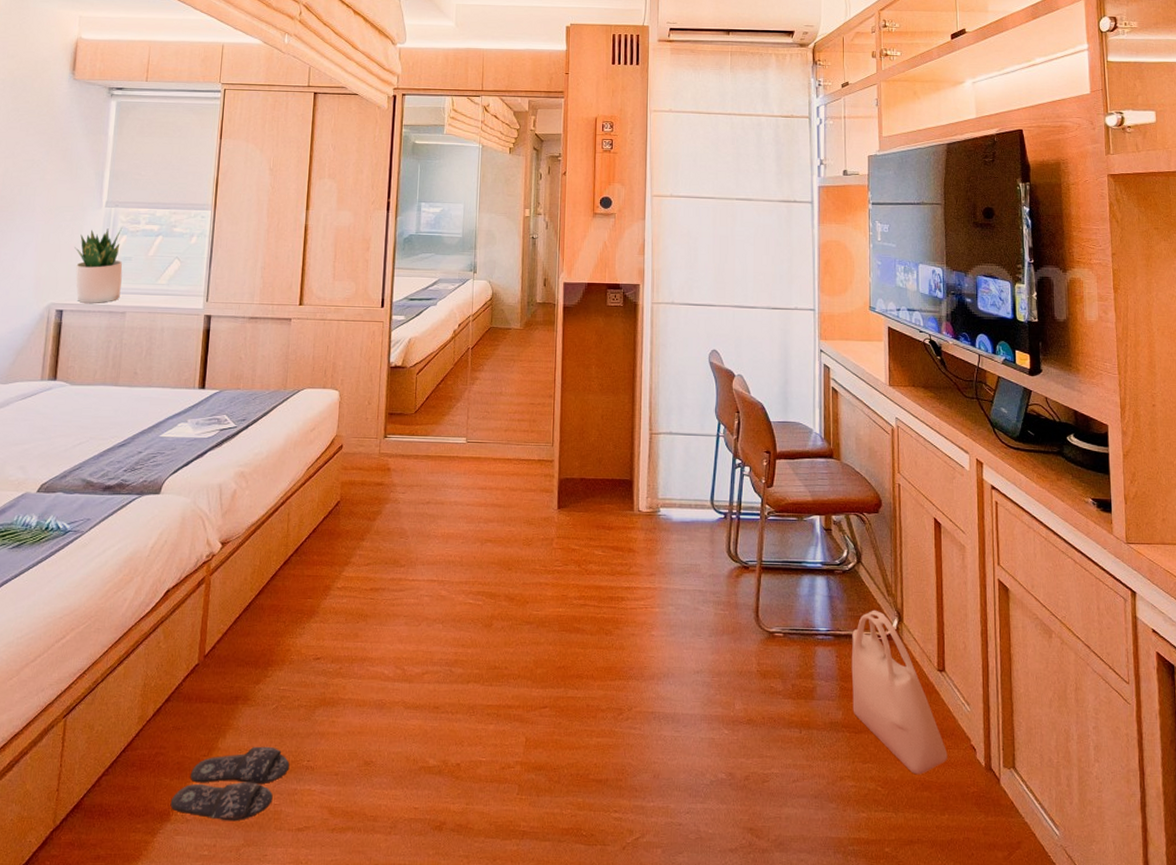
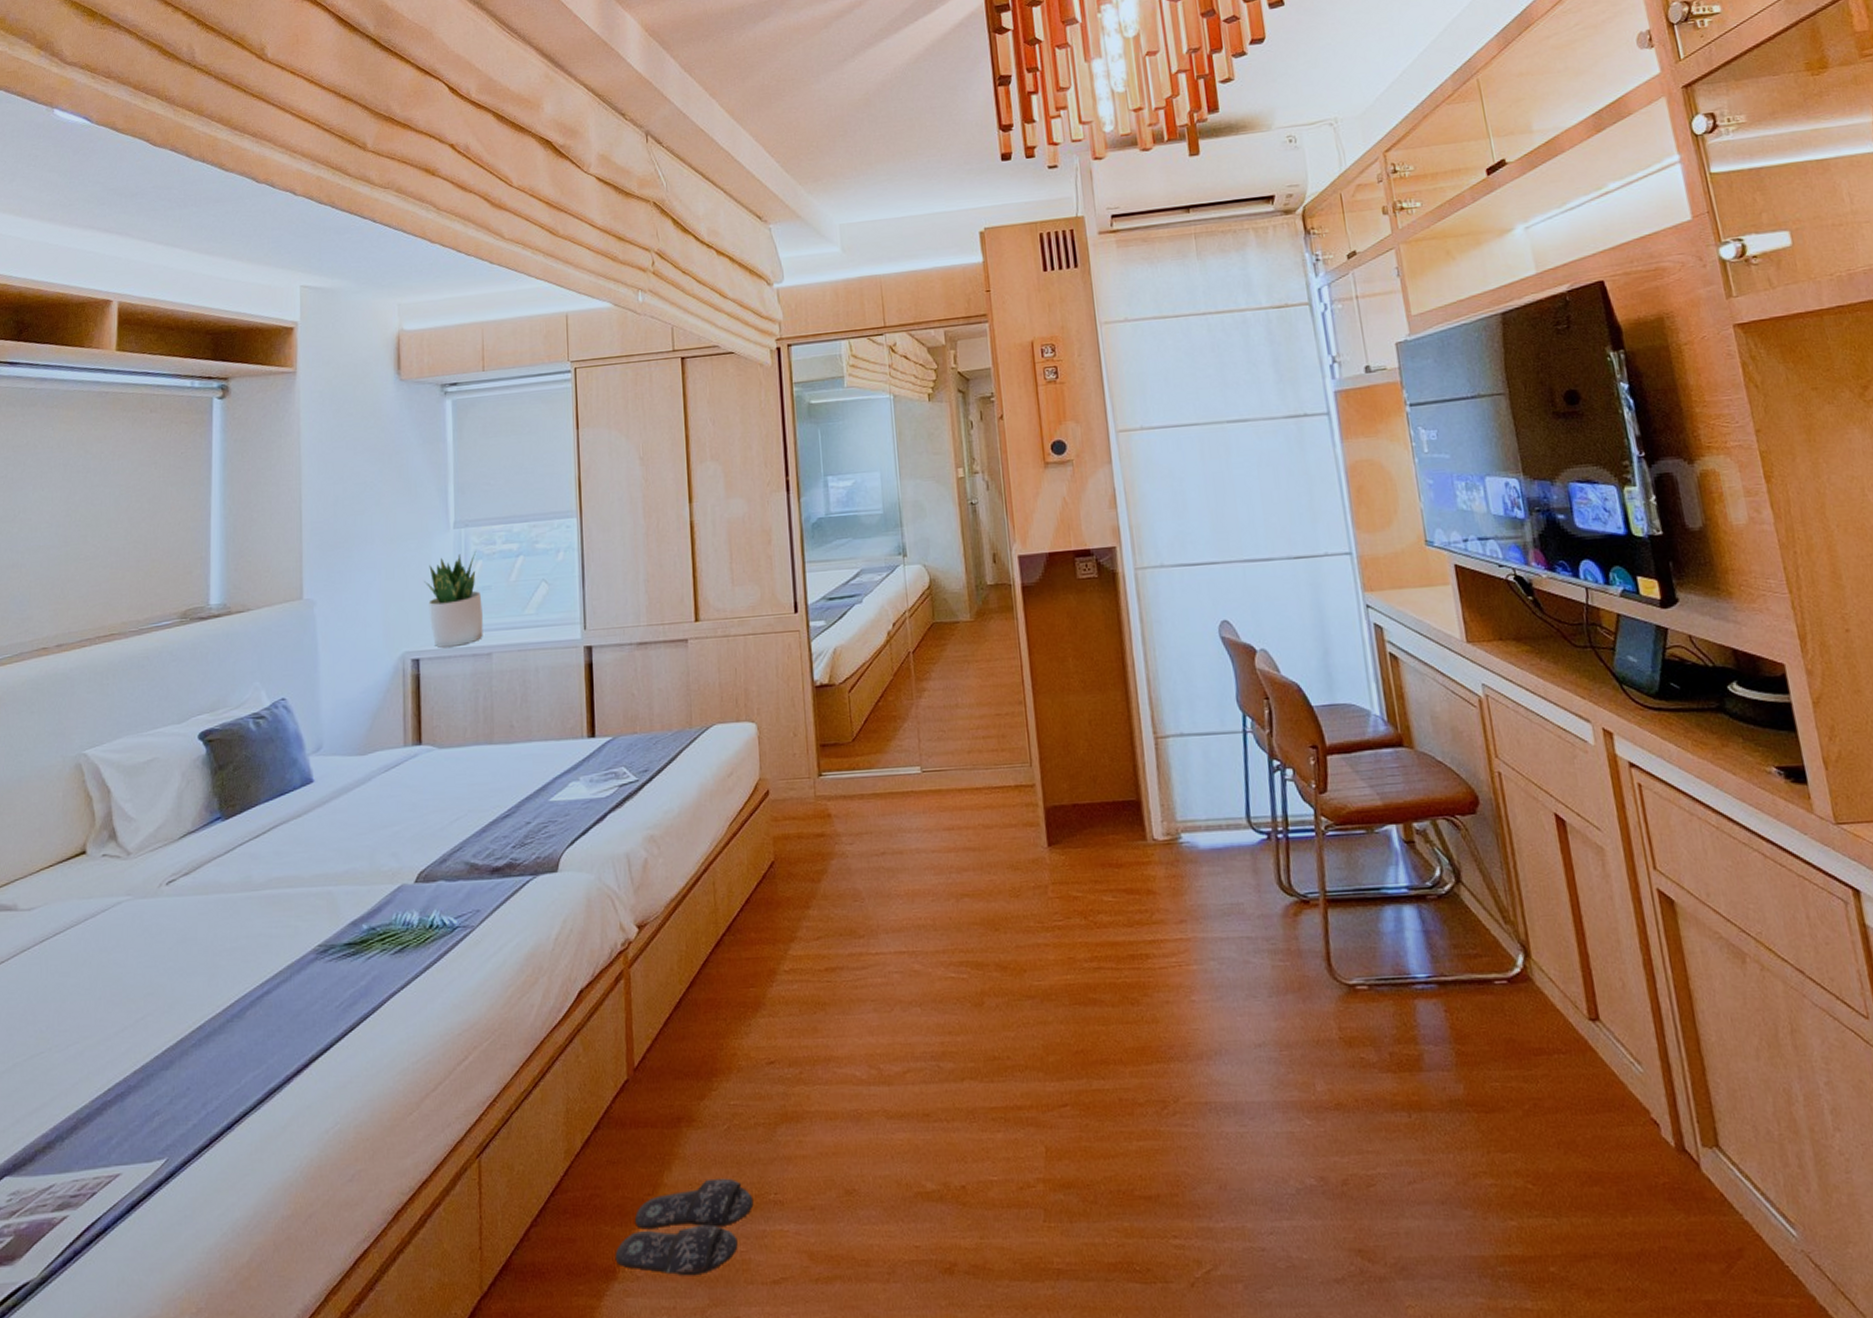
handbag: present [851,609,948,775] -> none [1462,944,1621,1164]

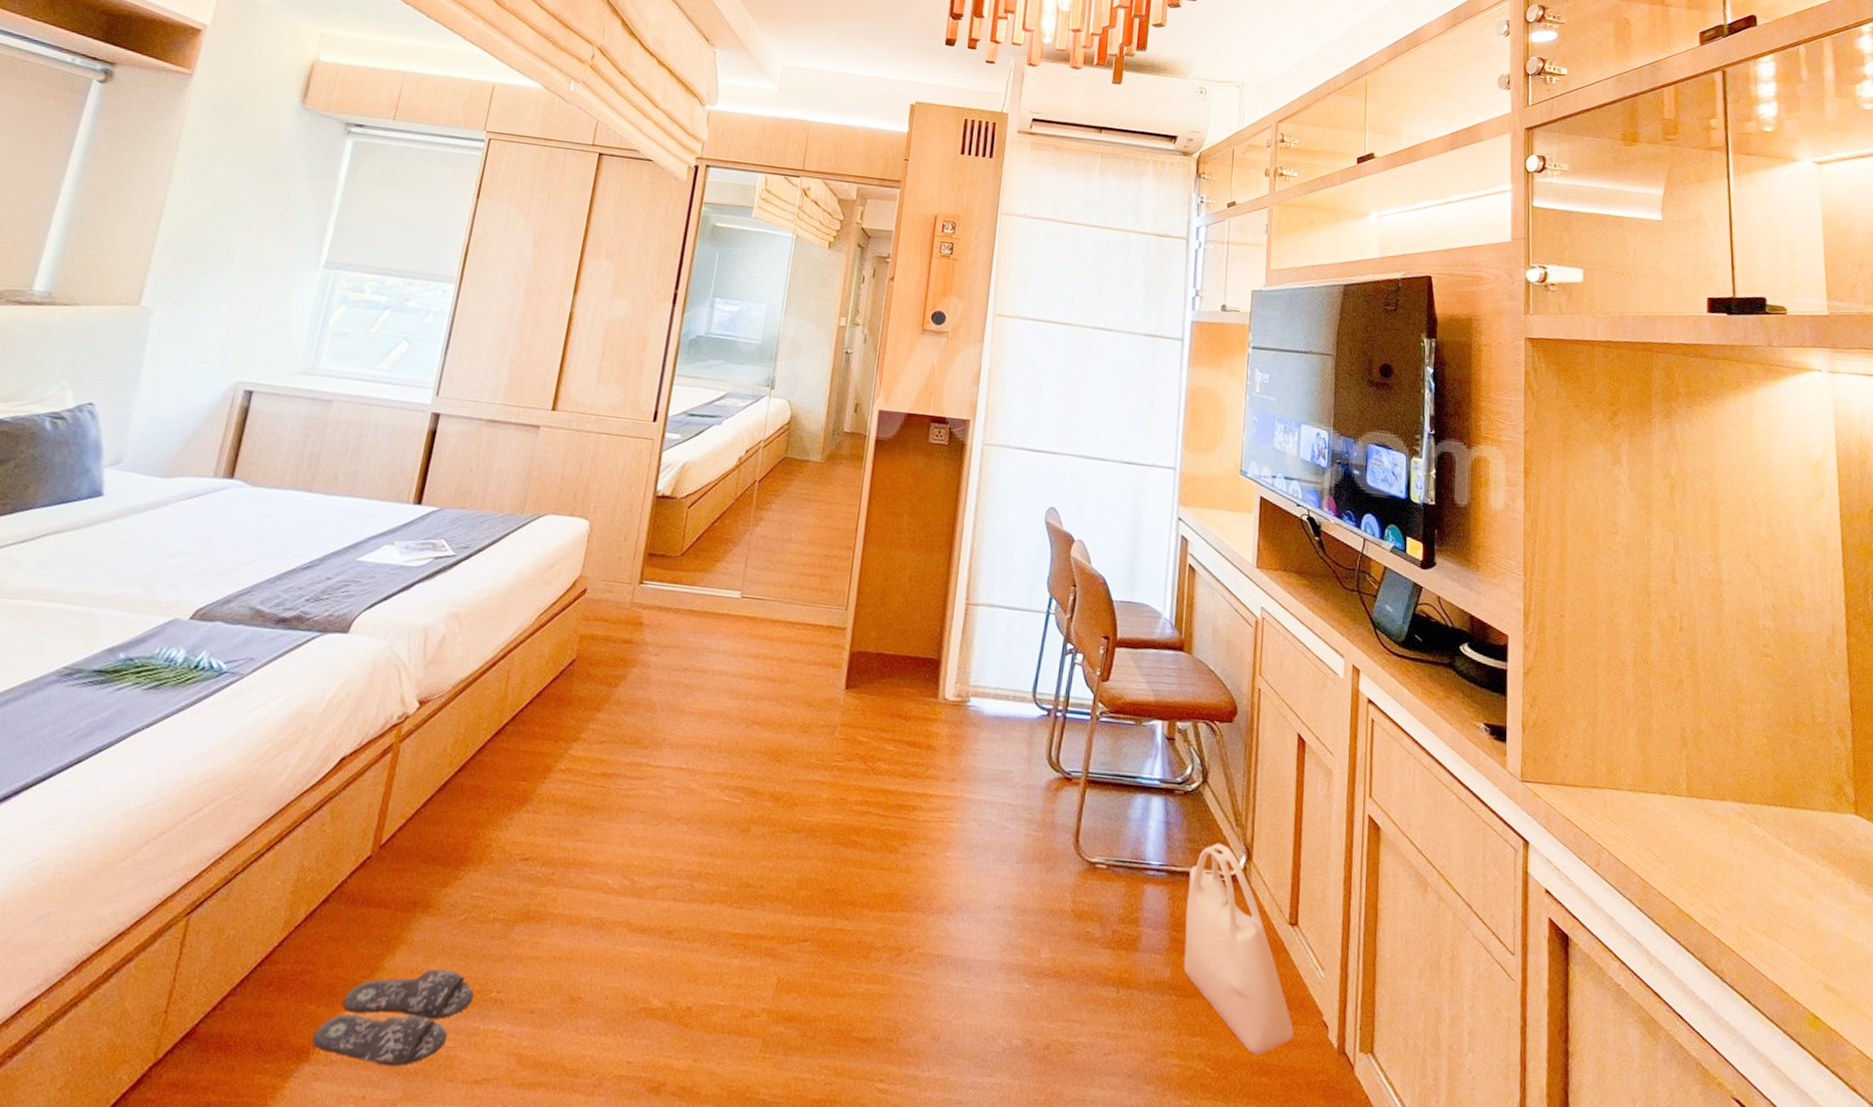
planter: present [424,551,483,649] -> none [273,294,341,387]
handbag: none [1462,944,1621,1164] -> present [1183,842,1294,1055]

